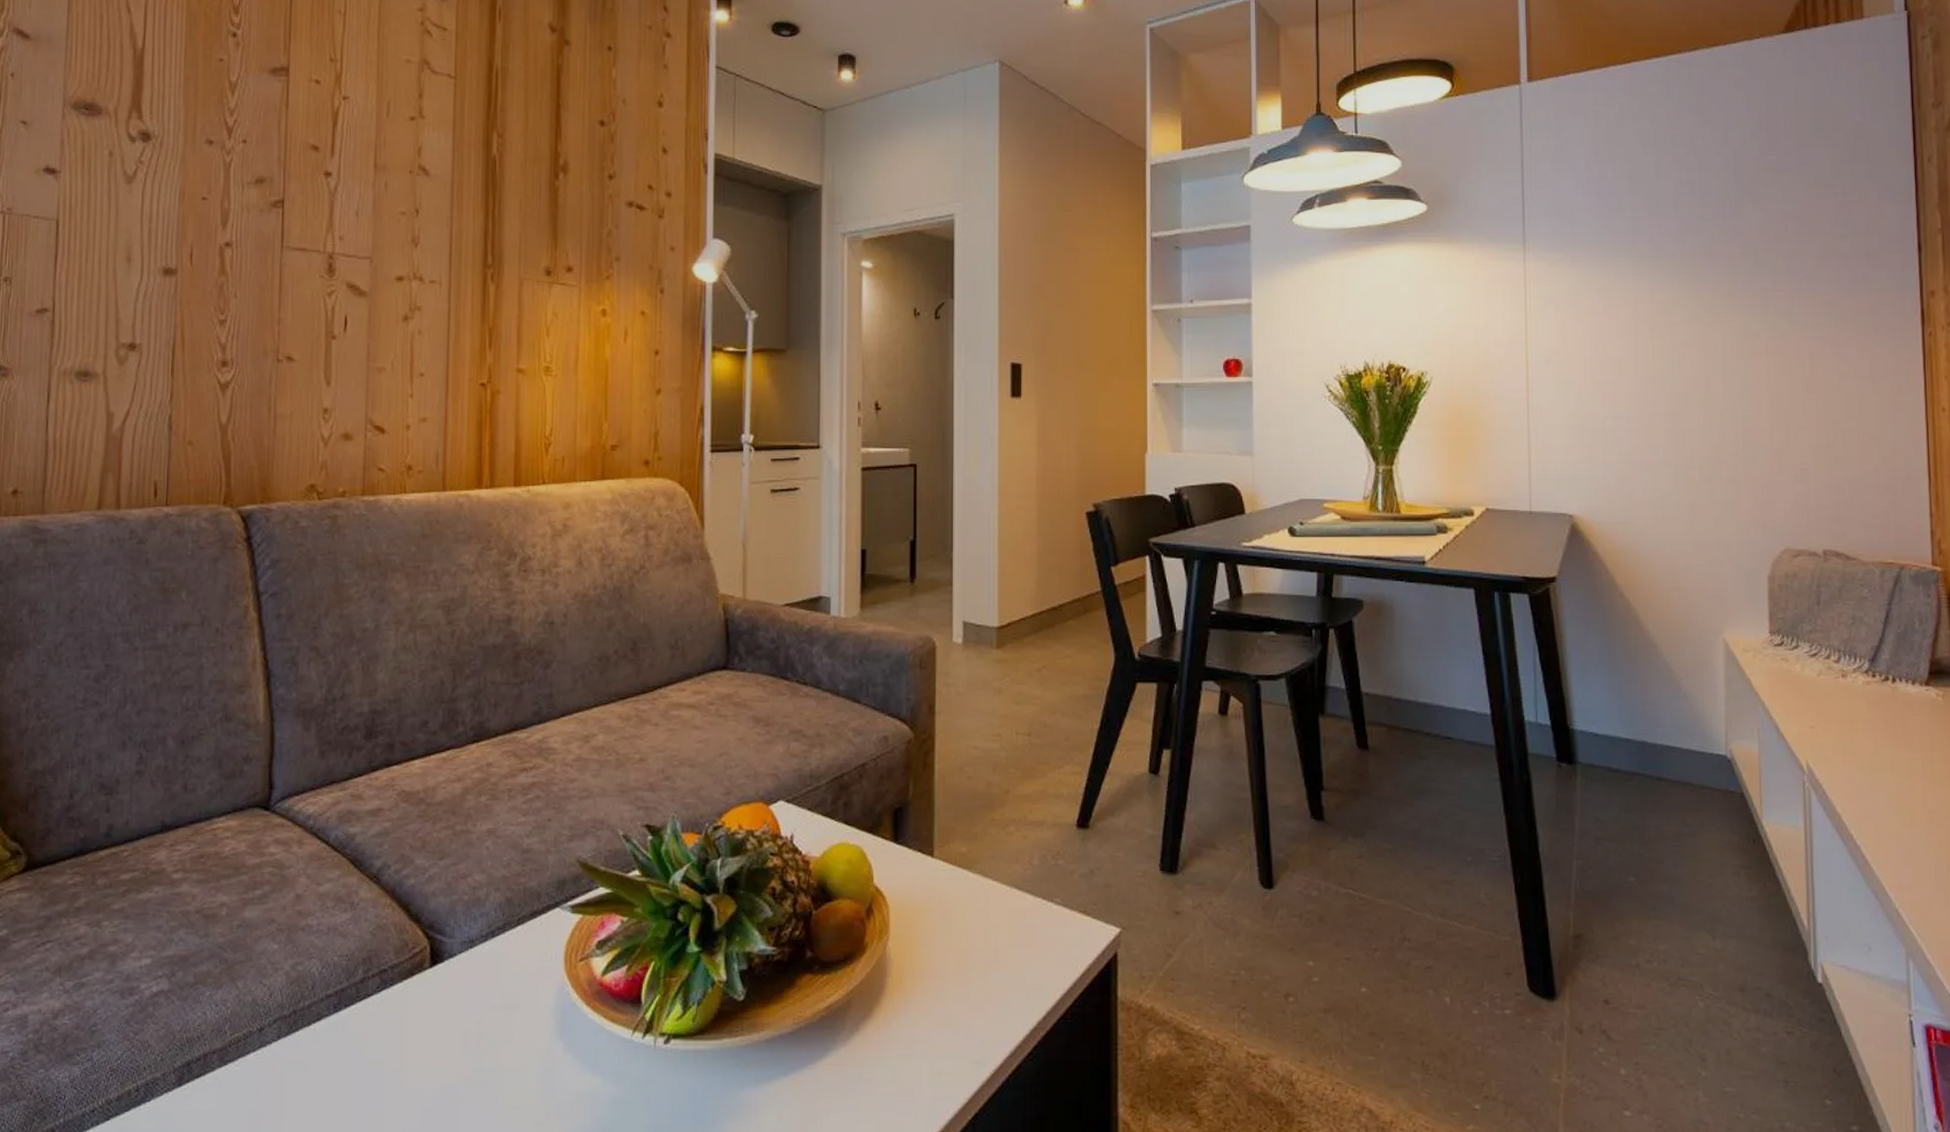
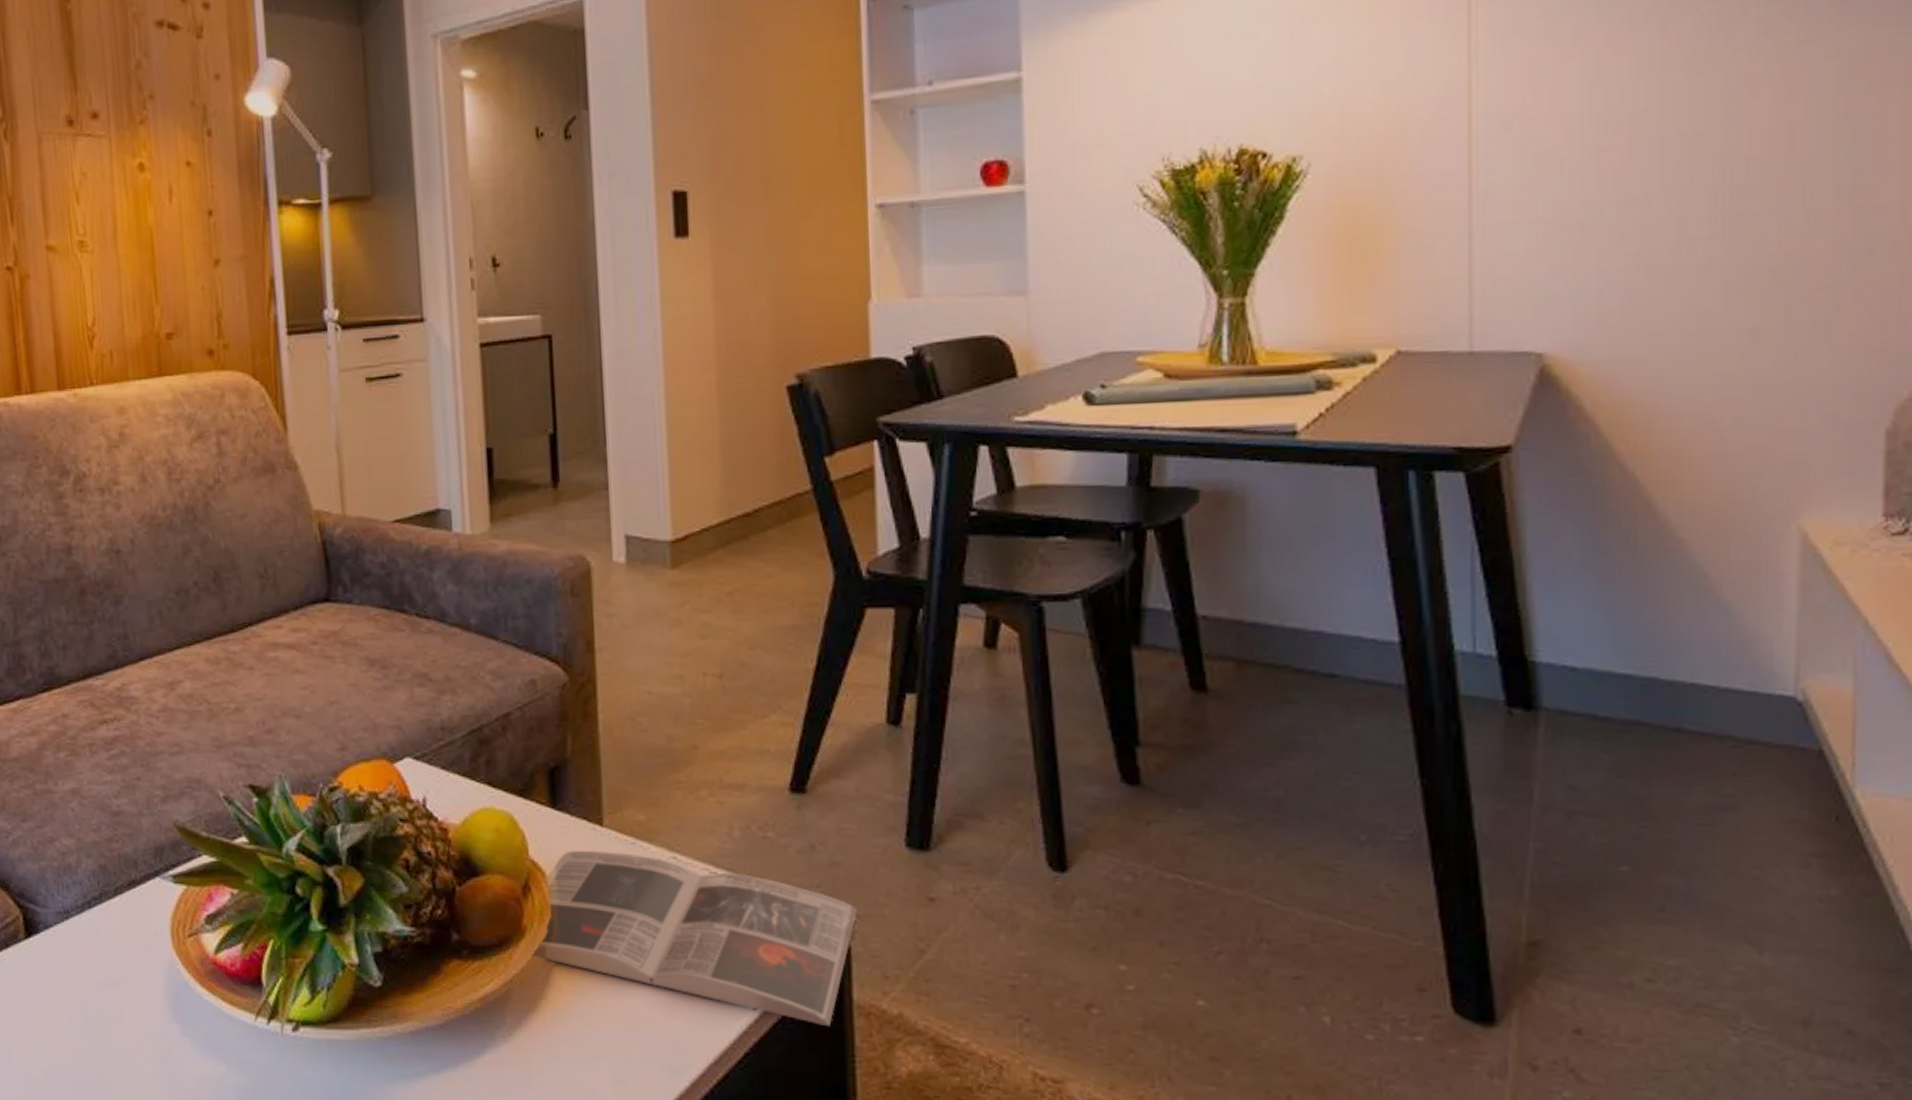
magazine: none [869,877,1123,1021] -> present [530,850,857,1027]

